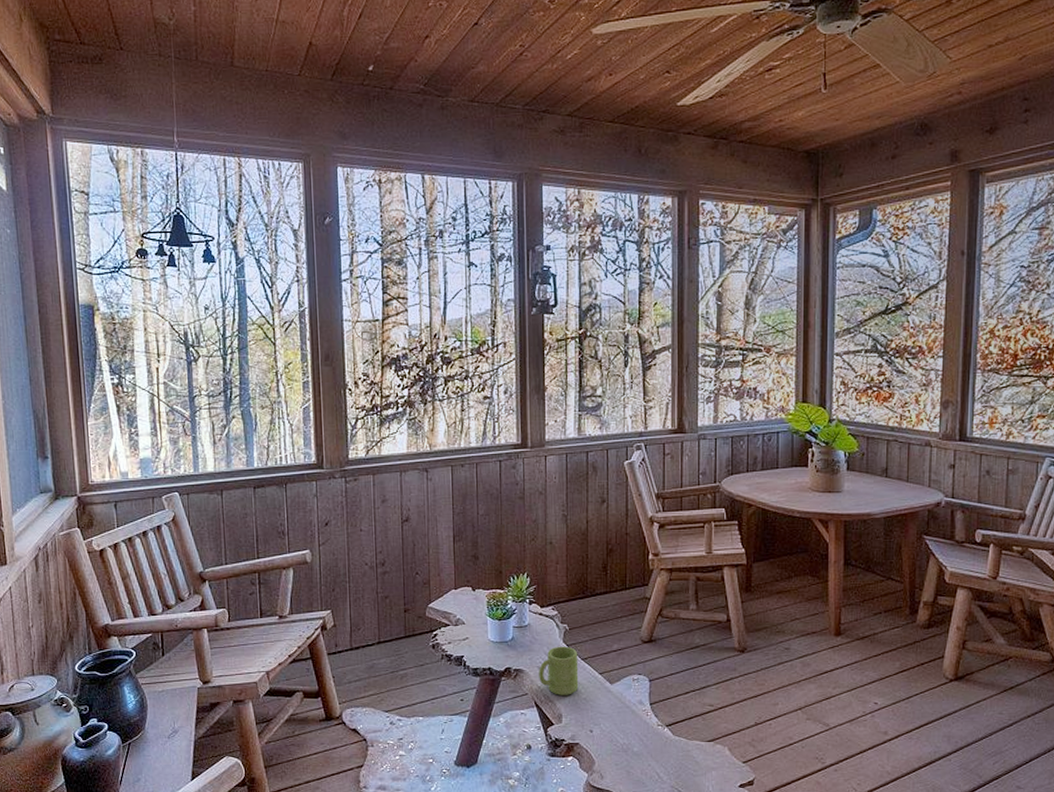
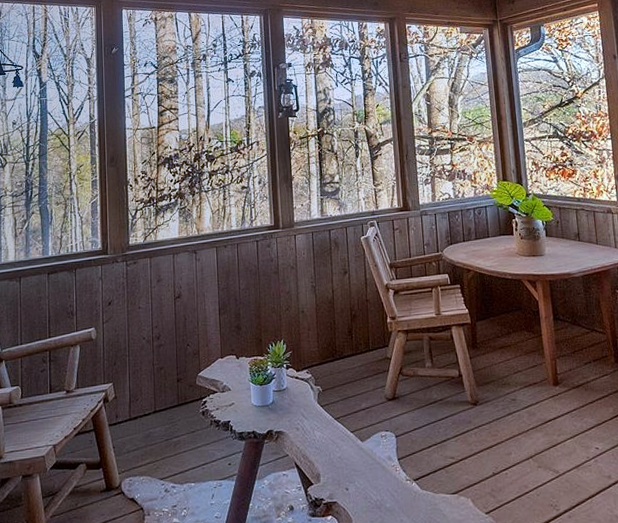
mug: present [539,646,579,695] -> none [297,407,334,455]

